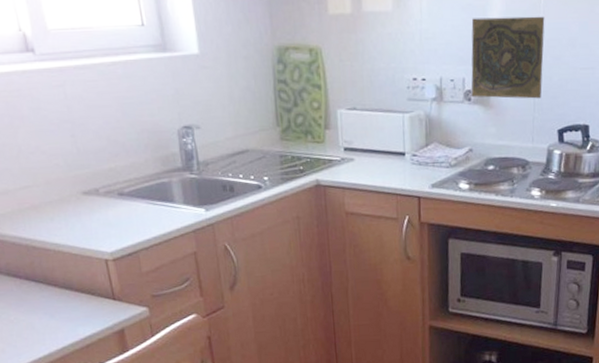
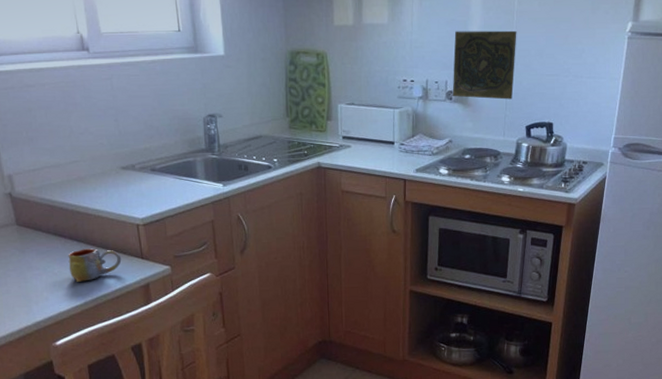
mug: none [25,290,90,331] -> present [68,248,122,283]

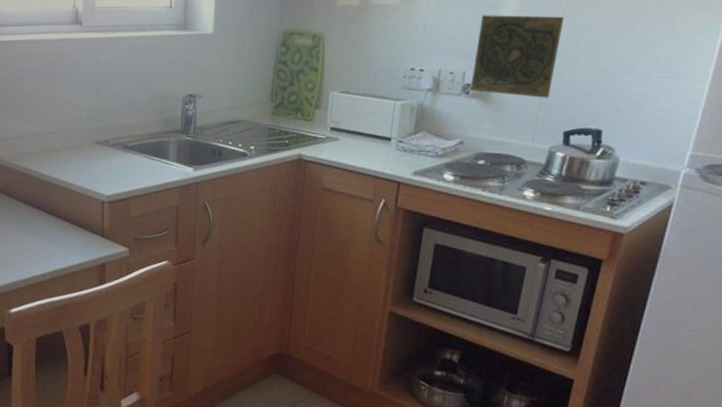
mug: present [68,248,122,283] -> none [32,220,83,253]

